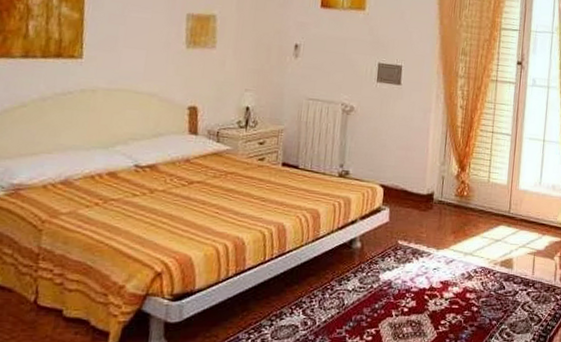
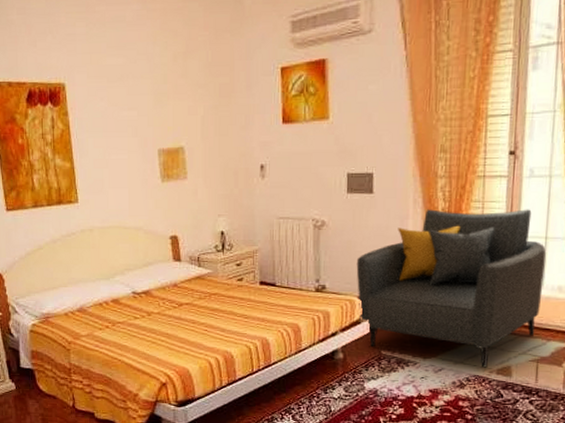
armchair: none [379,105,544,260] -> present [356,209,546,368]

